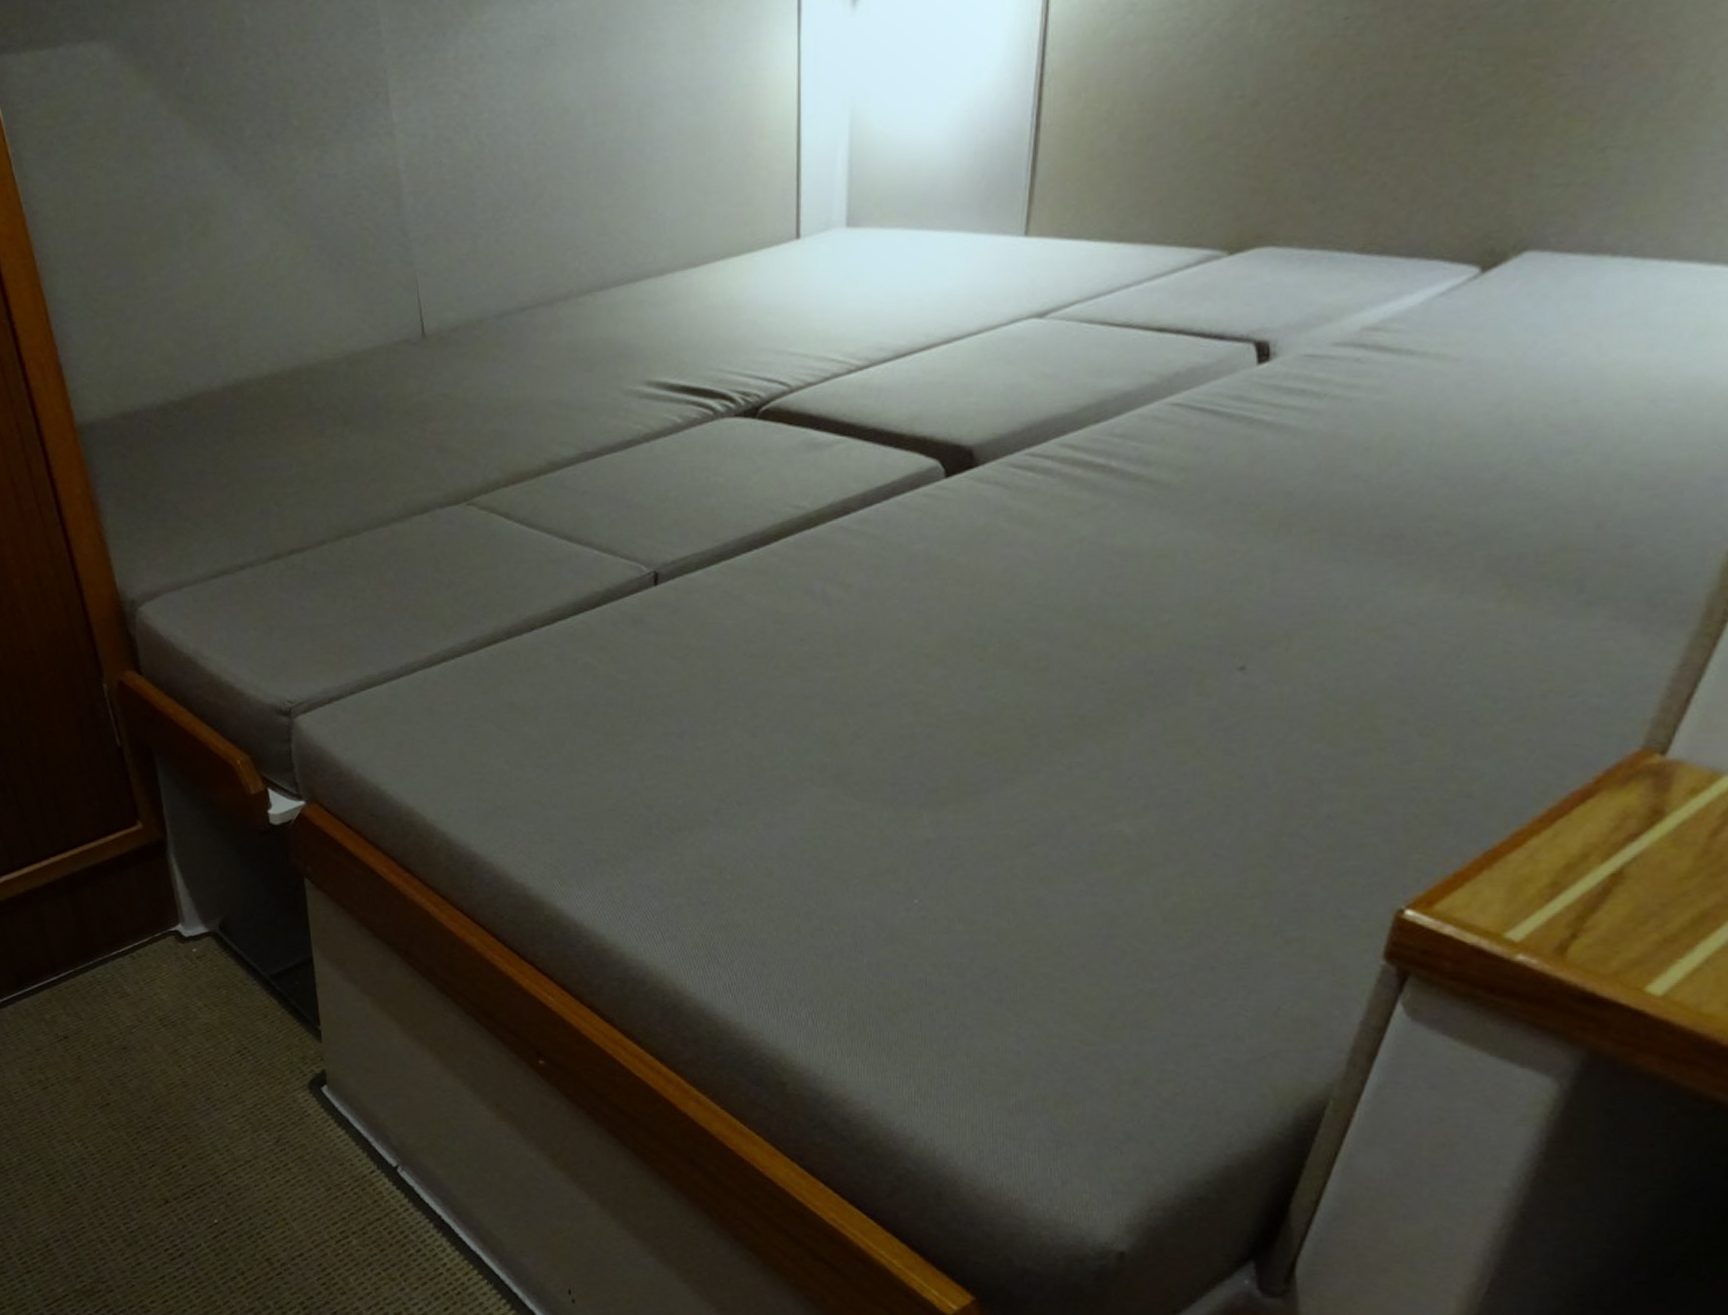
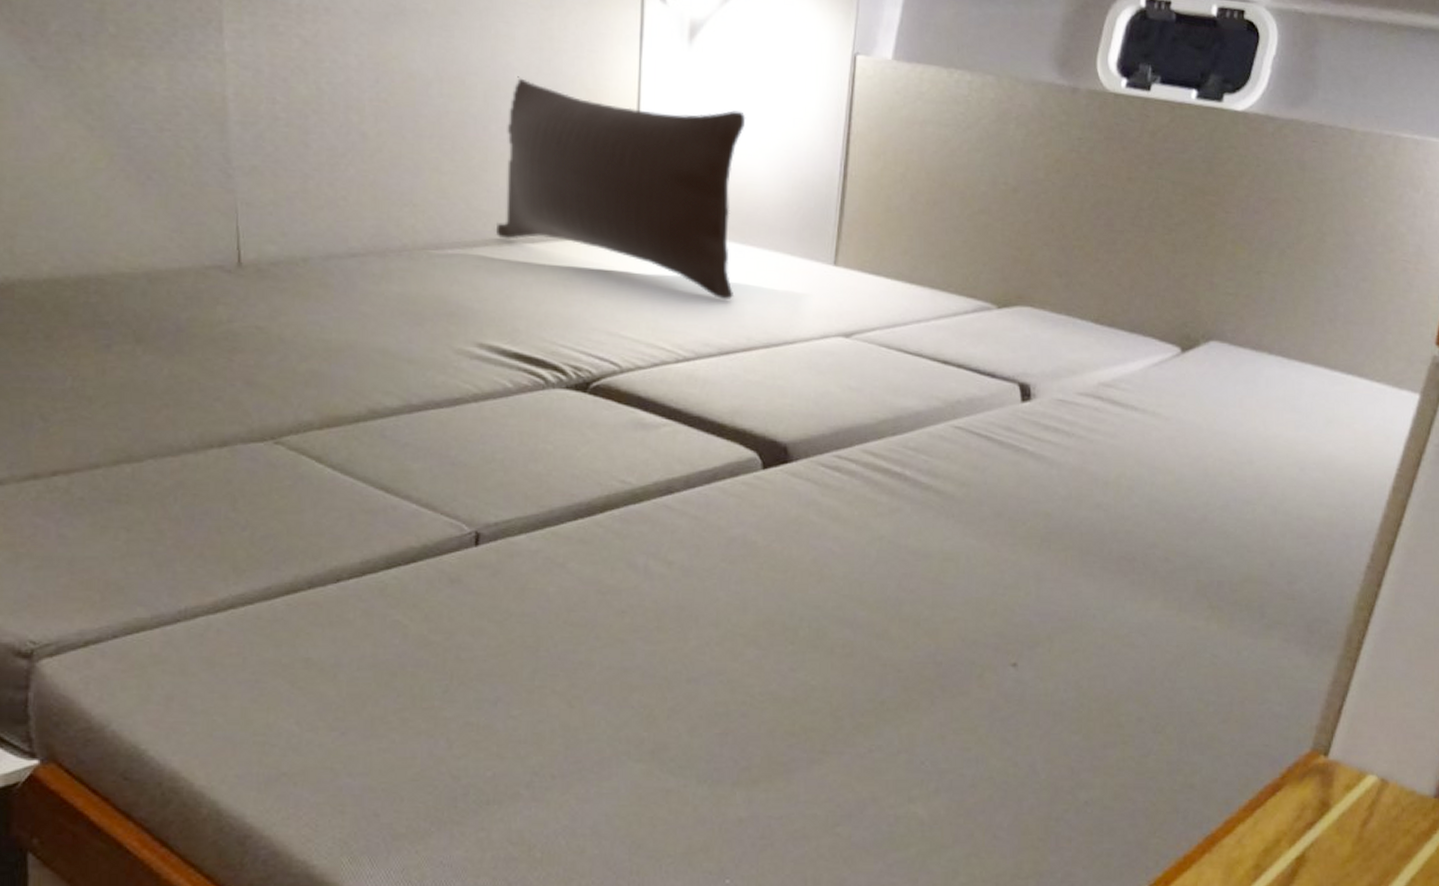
pillow: none [656,74,920,297] -> present [495,76,746,300]

